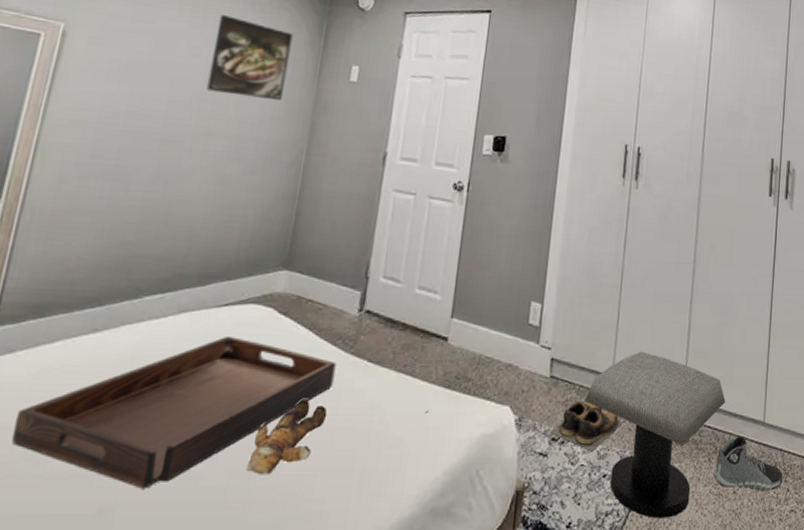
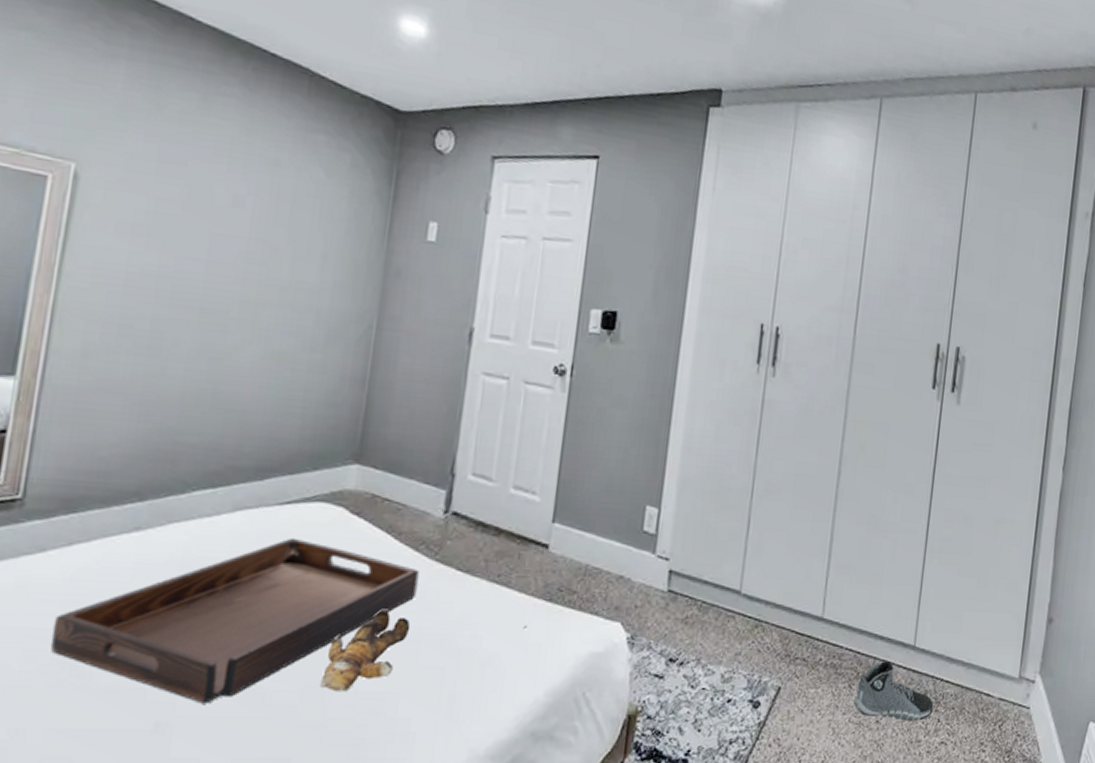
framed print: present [206,15,294,101] -> none [252,156,357,264]
shoes: present [550,400,623,452] -> none [667,618,752,675]
stool: present [584,351,726,519] -> none [707,564,871,748]

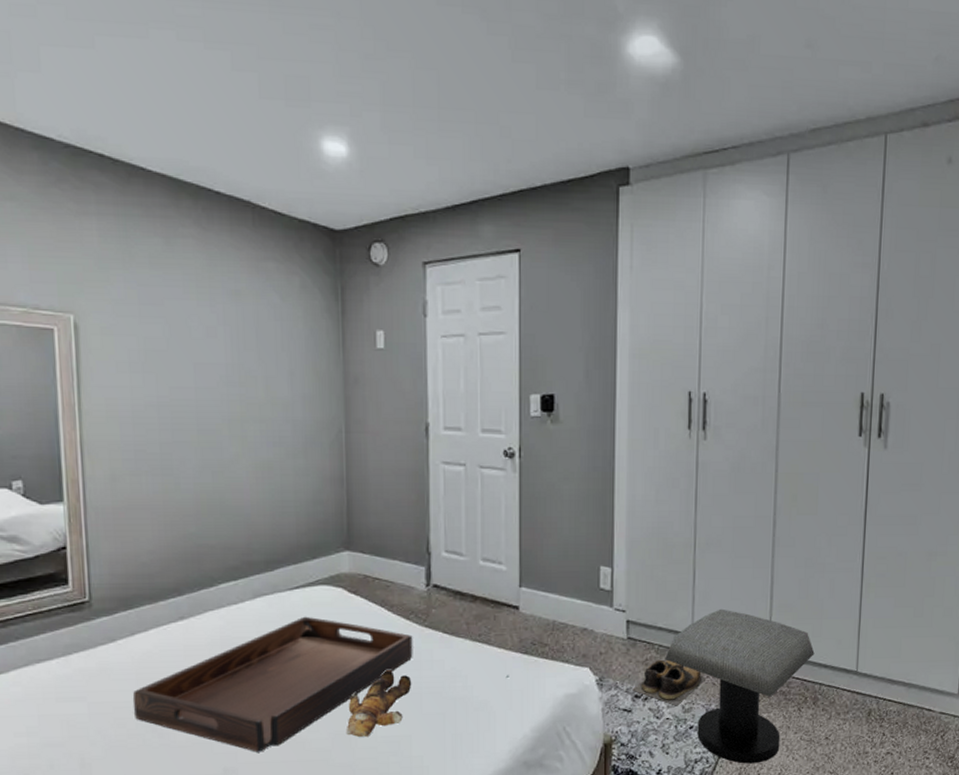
shoes: none [667,618,752,675] -> present [632,659,707,706]
stool: none [707,564,871,748] -> present [665,608,815,764]
sneaker: present [853,661,934,721] -> none [804,686,878,736]

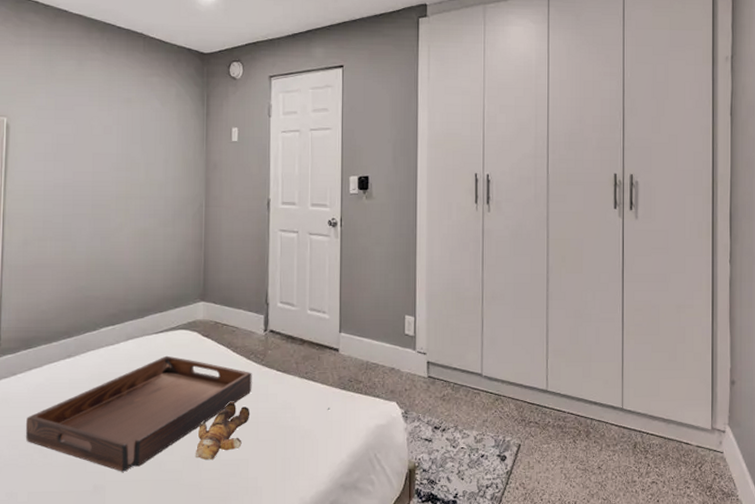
shoes: present [632,659,707,706] -> none [432,395,495,437]
stool: present [665,608,815,764] -> none [459,352,586,490]

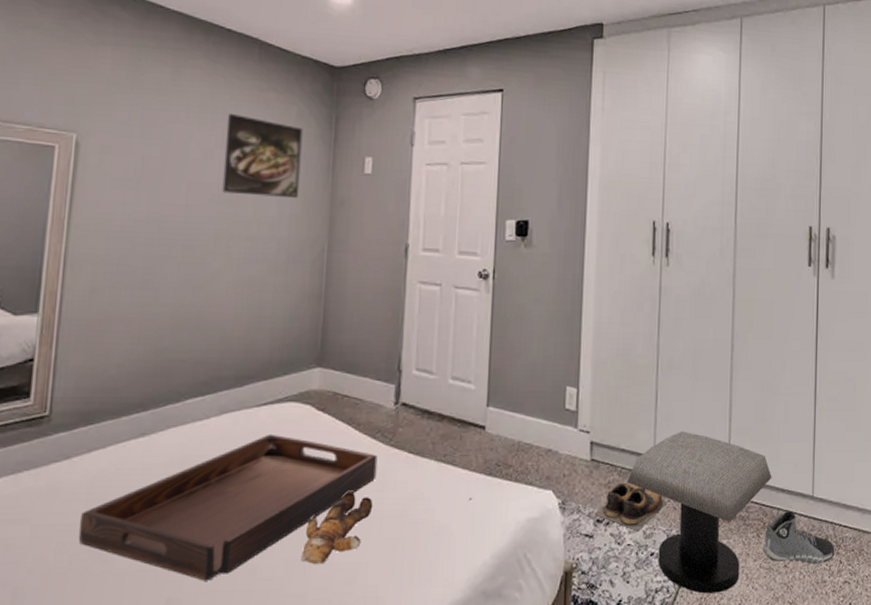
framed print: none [120,97,181,164] -> present [222,114,303,199]
shoes: none [432,395,495,437] -> present [594,482,668,532]
stool: none [459,352,586,490] -> present [627,431,772,594]
sneaker: none [579,421,643,466] -> present [763,511,835,564]

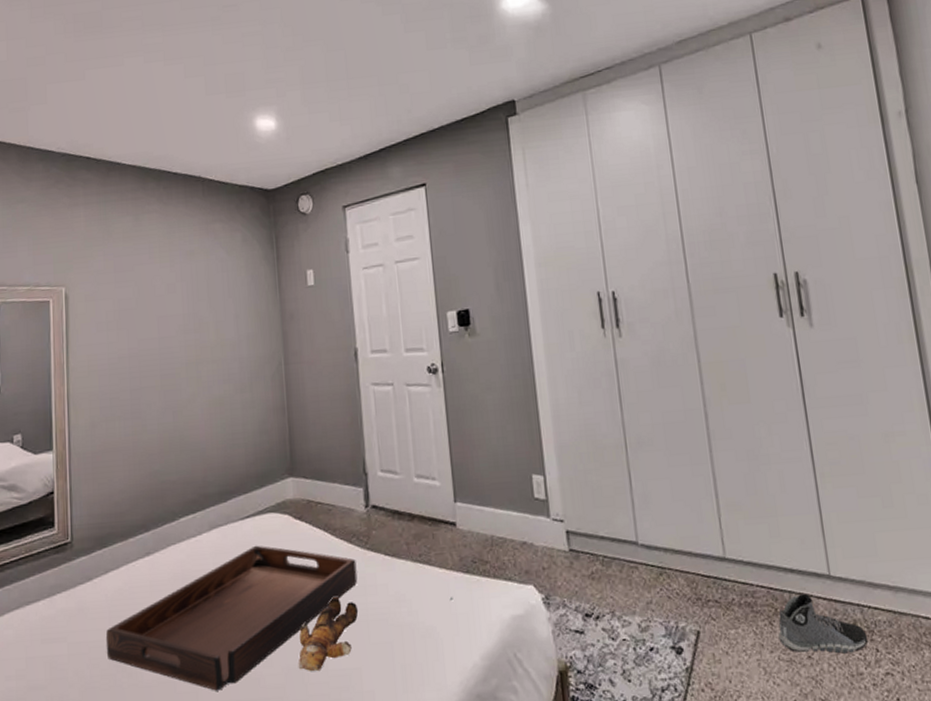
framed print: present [222,114,303,199] -> none [183,248,253,323]
shoes: present [594,482,668,532] -> none [581,572,660,625]
stool: present [627,431,772,594] -> none [612,511,777,692]

